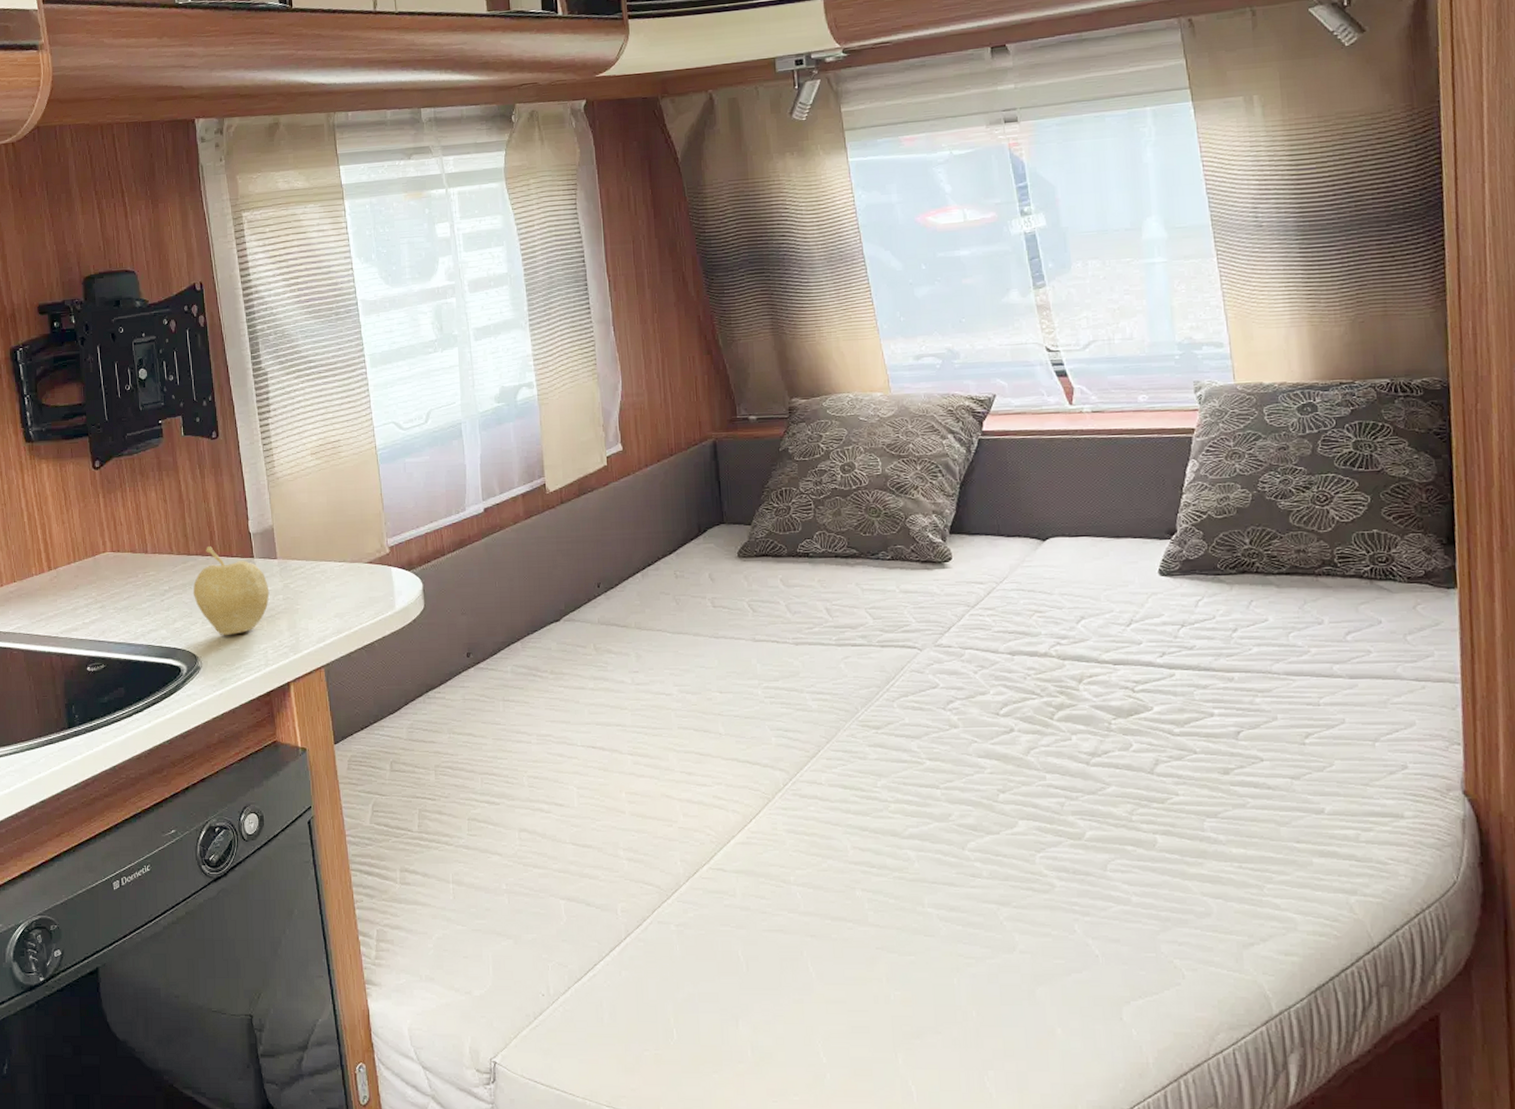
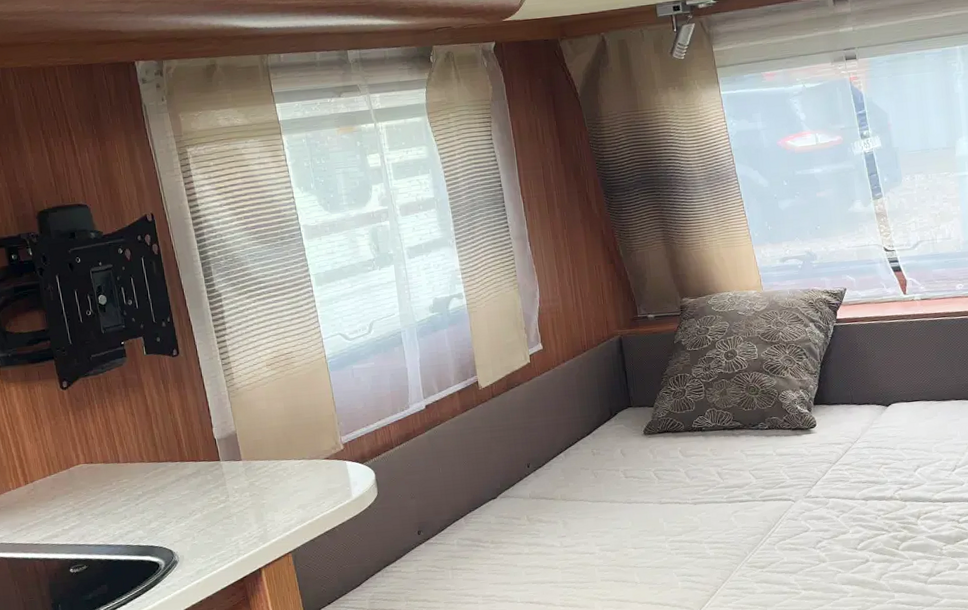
fruit: present [192,546,270,636] -> none [165,453,237,532]

